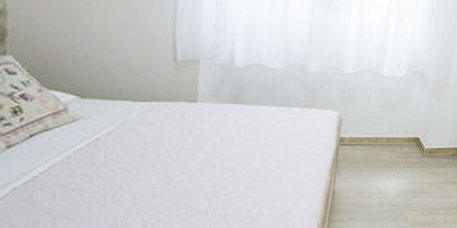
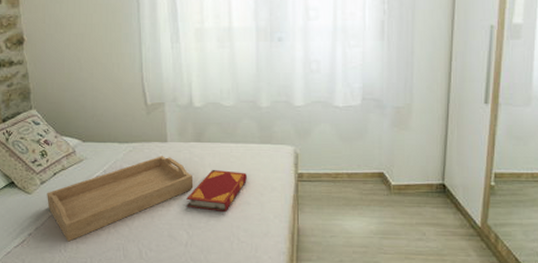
serving tray: none [13,117,224,219] -> present [47,156,194,242]
hardback book: none [212,133,286,176] -> present [186,170,247,212]

